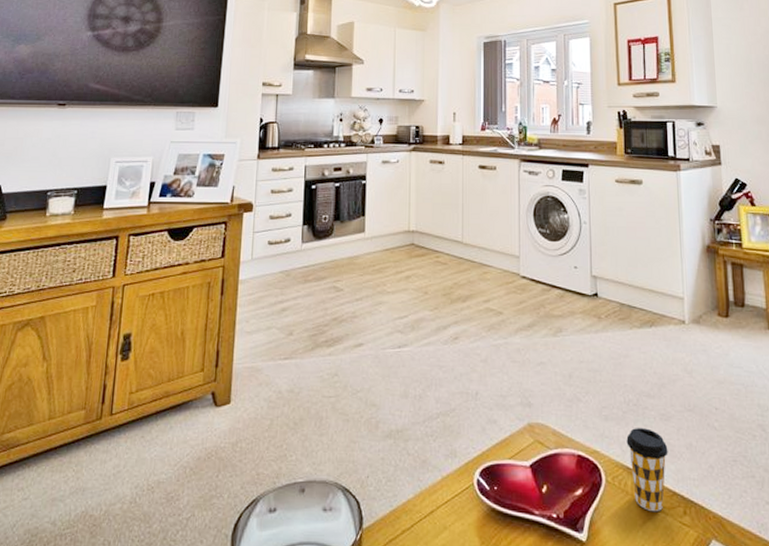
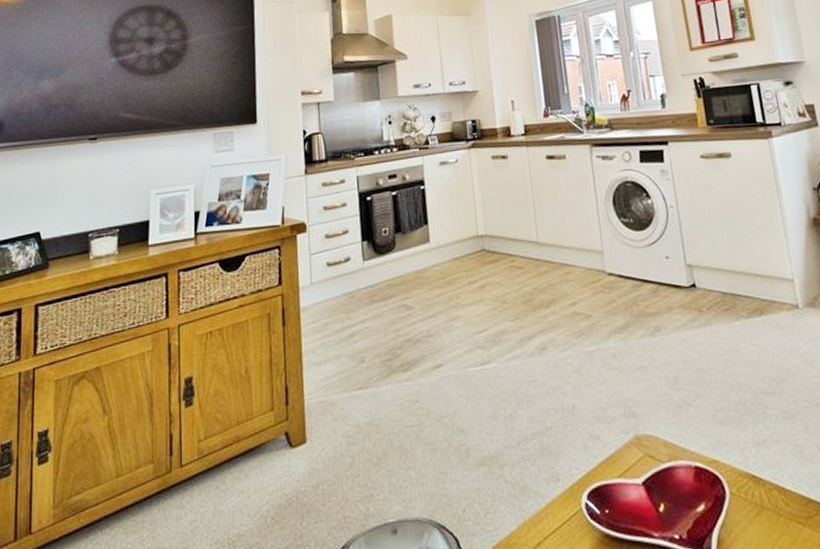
coffee cup: present [626,428,668,512] -> none [747,430,800,524]

